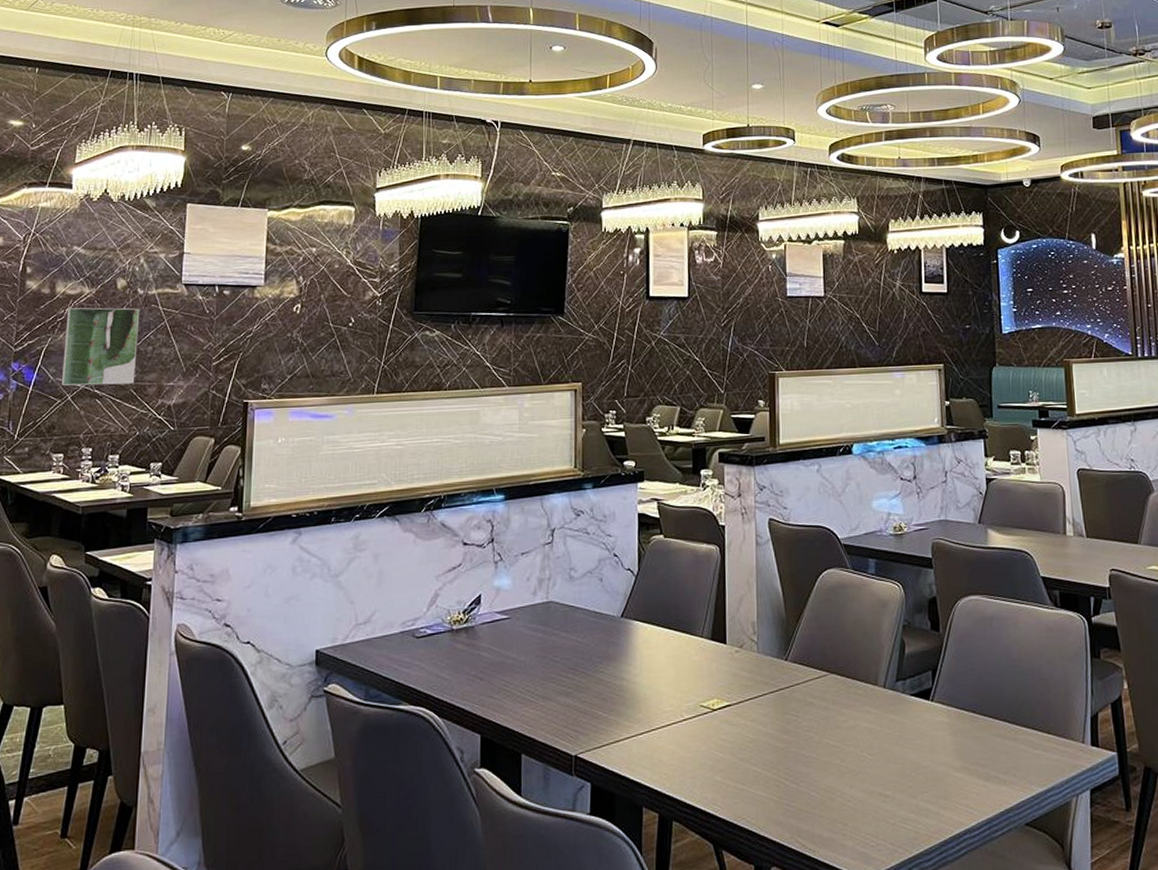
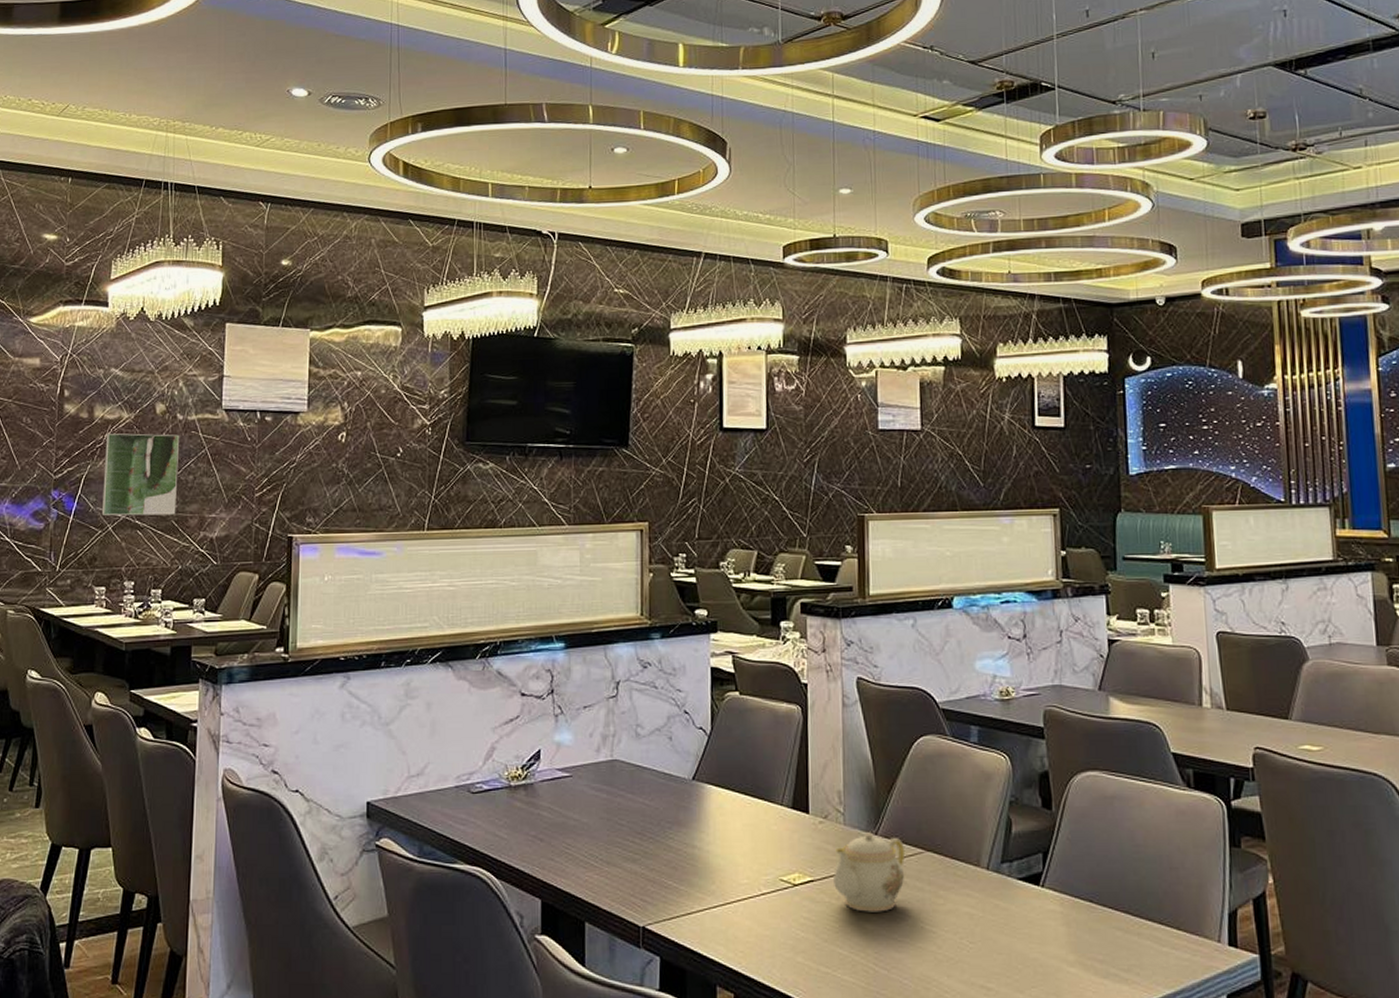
teapot: none [748,658,812,732] -> present [833,832,906,912]

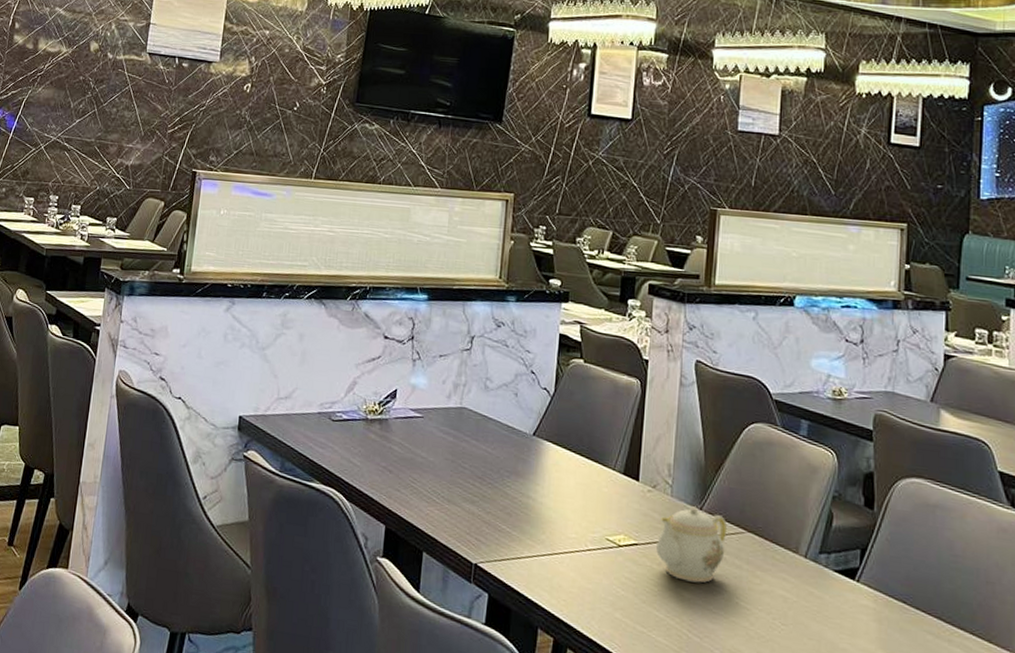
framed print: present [101,433,180,516] -> none [36,63,109,141]

